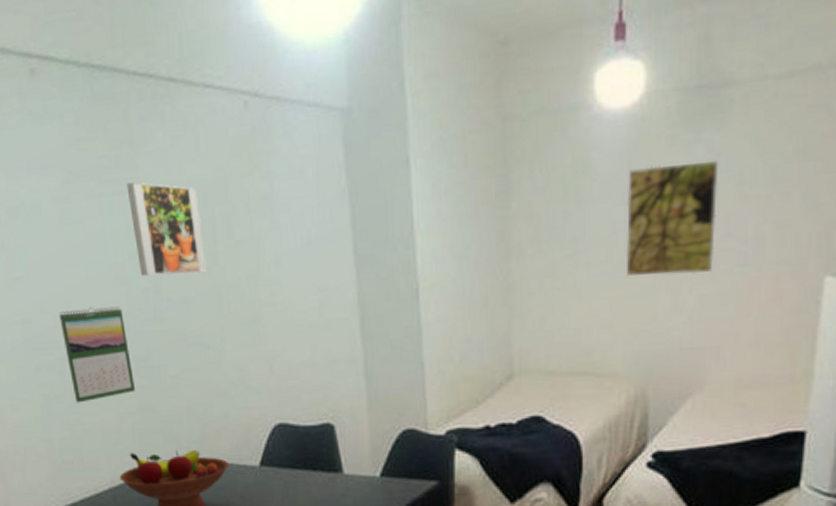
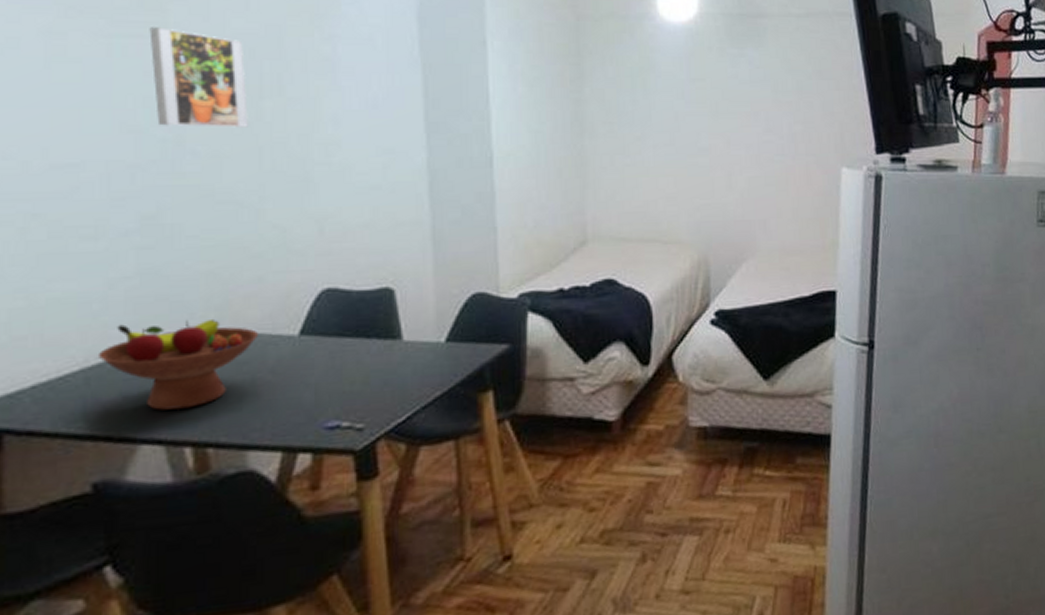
calendar: present [59,306,135,403] -> none [31,155,134,266]
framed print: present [625,160,719,277] -> none [686,71,759,160]

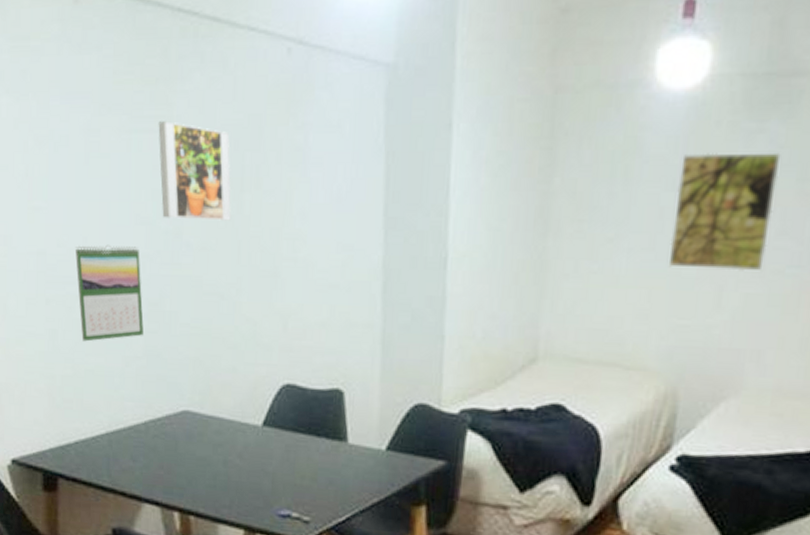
calendar: none [31,155,134,266] -> present [75,244,144,342]
fruit bowl: present [97,318,259,410] -> none [117,398,232,479]
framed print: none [686,71,759,160] -> present [669,152,781,271]

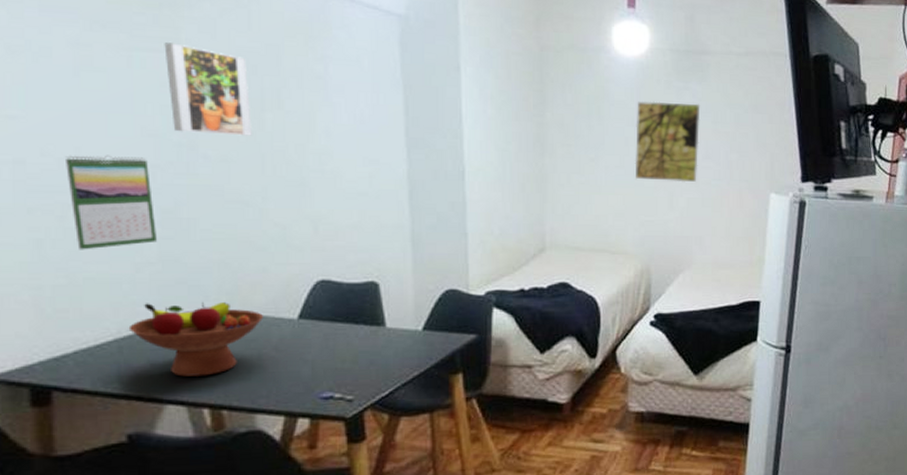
fruit bowl: none [117,398,232,479] -> present [128,301,264,377]

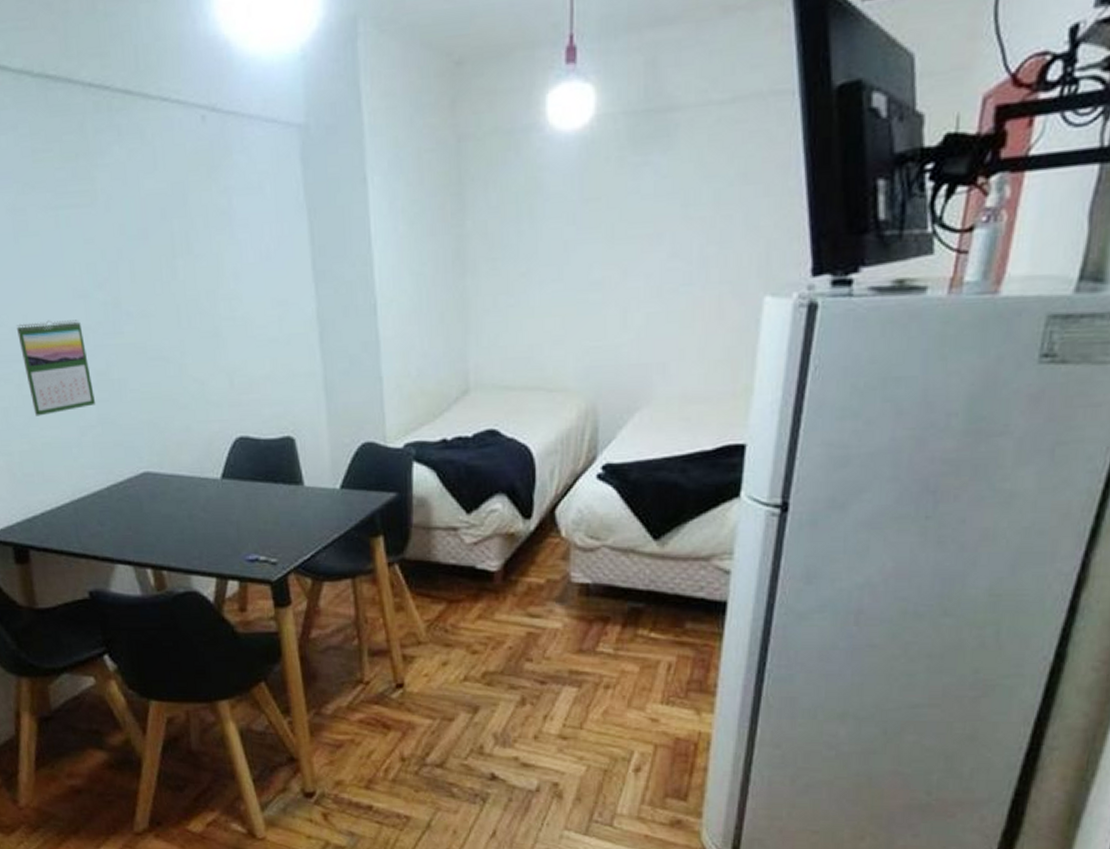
fruit bowl: present [128,301,264,377] -> none [80,462,191,537]
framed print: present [164,42,252,136] -> none [83,195,166,290]
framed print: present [634,101,701,183] -> none [576,182,665,295]

